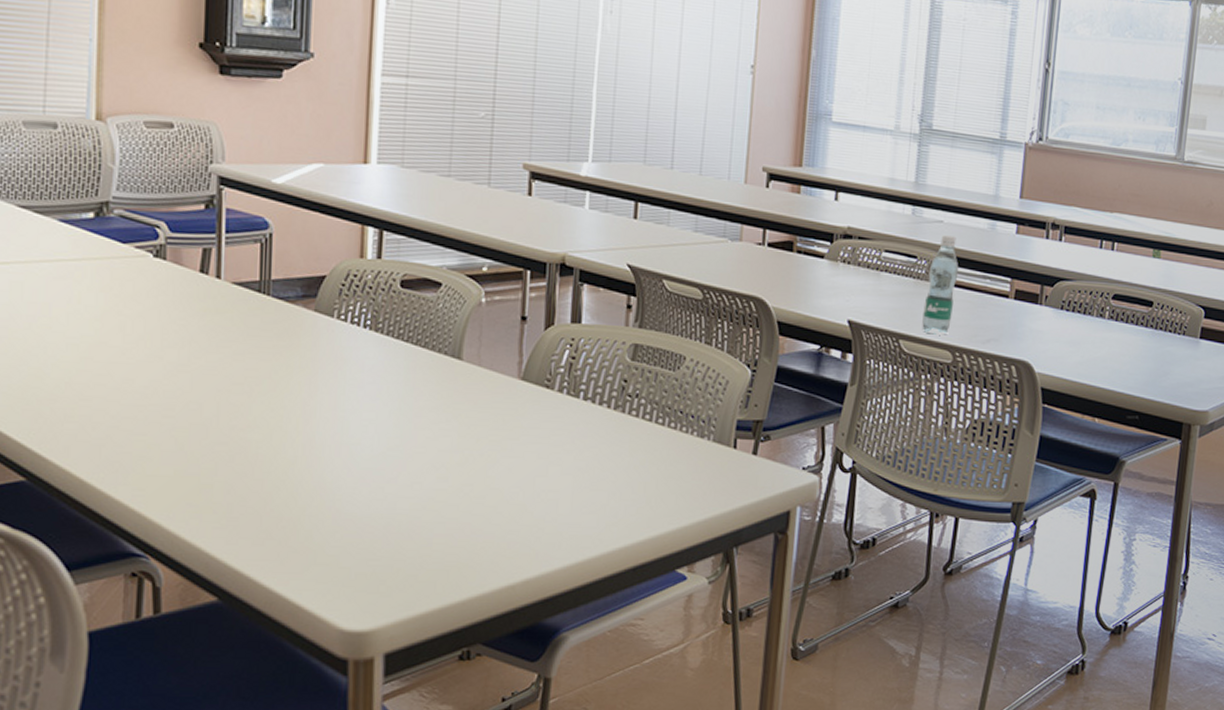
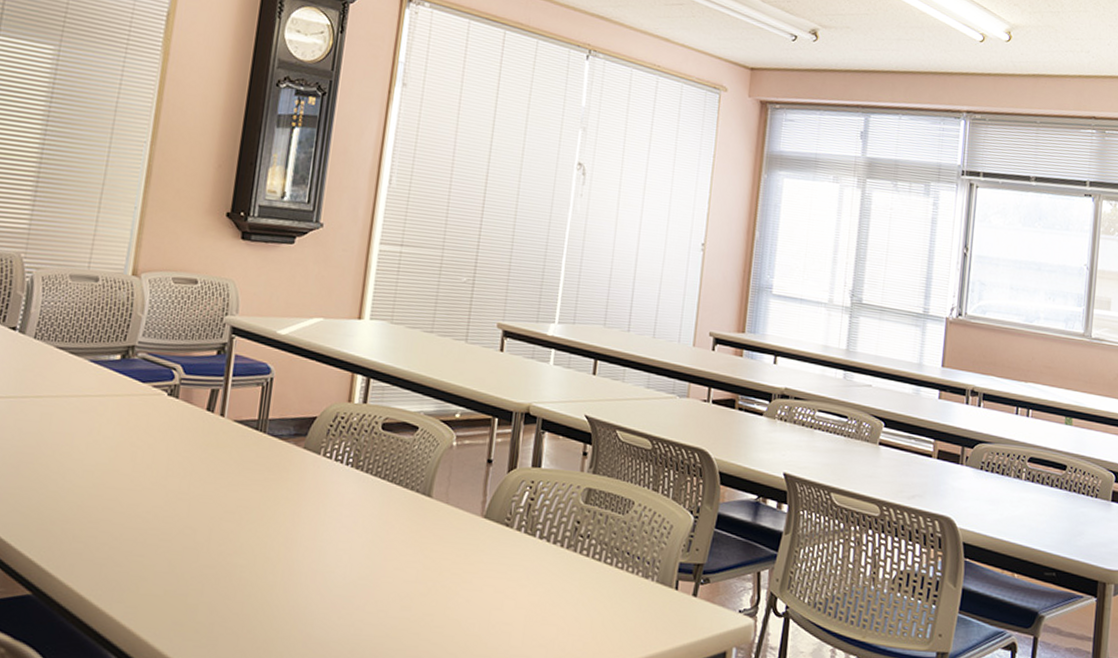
bottle: present [922,235,959,335] -> none [852,398,886,490]

